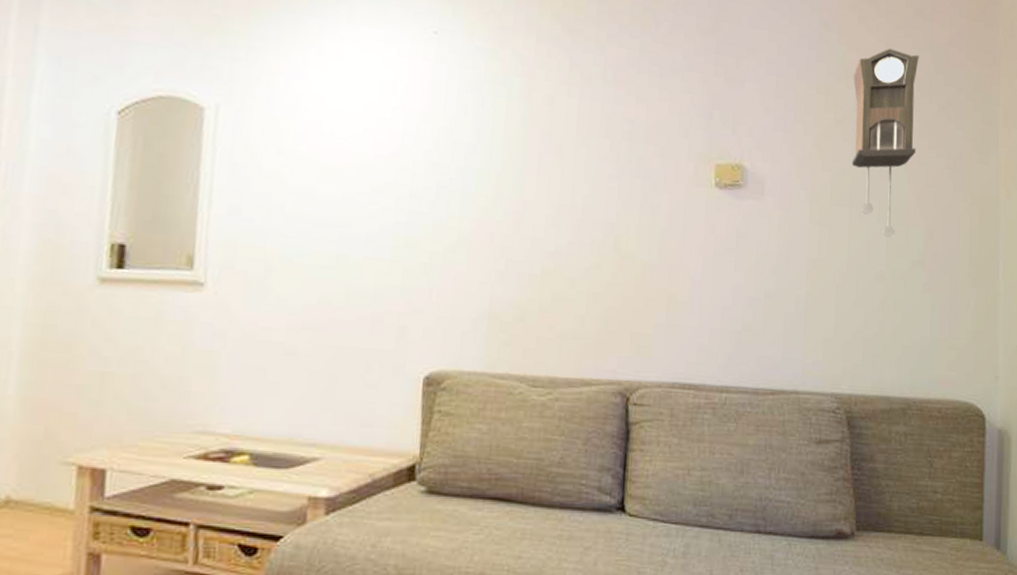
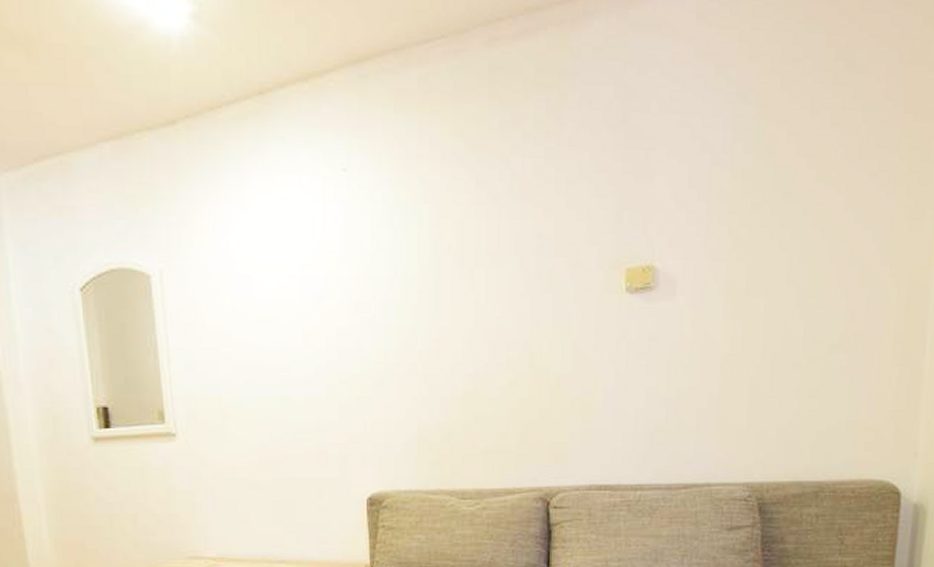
pendulum clock: present [851,48,919,238] -> none [768,113,849,324]

